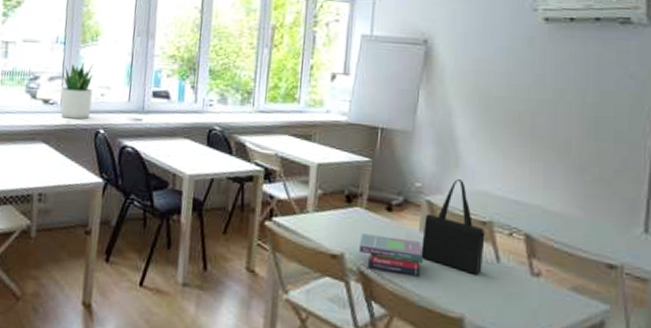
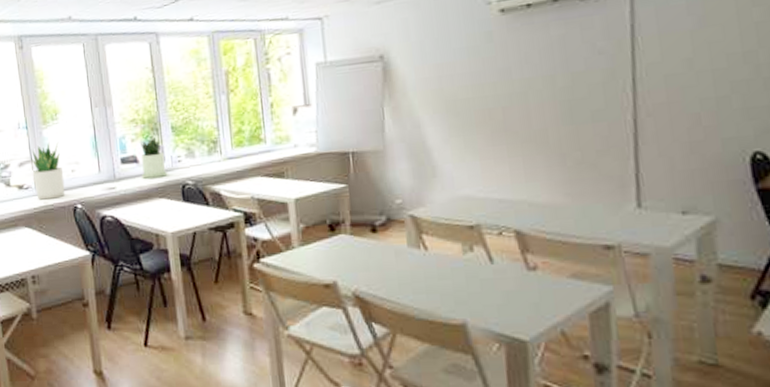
planter: none [169,76,197,118] -> present [139,137,168,179]
books: present [359,233,424,277] -> none [350,256,417,292]
tote bag: present [421,179,486,276] -> none [410,189,477,281]

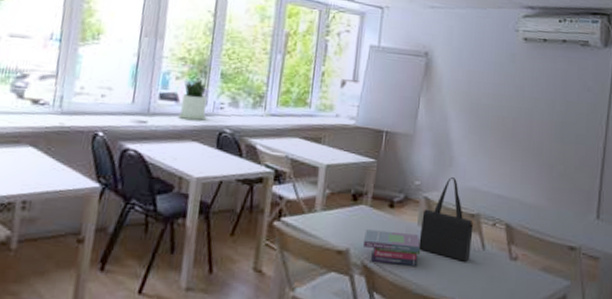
planter: present [31,141,65,200] -> none [52,60,94,122]
books: none [350,256,417,292] -> present [364,229,421,267]
tote bag: none [410,189,477,281] -> present [418,177,474,263]

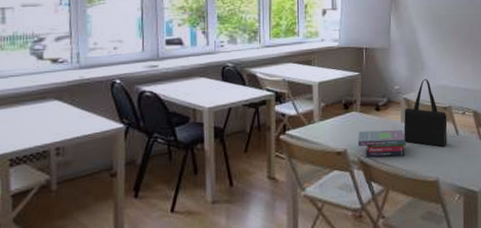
planter: present [177,78,207,121] -> none [184,24,210,60]

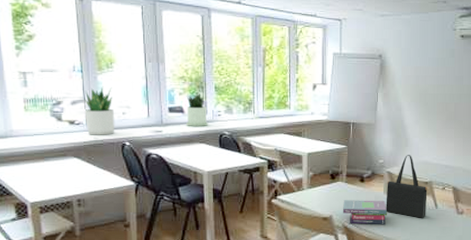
planter: none [70,19,105,74] -> present [84,86,115,135]
planter: none [184,24,210,60] -> present [185,94,209,127]

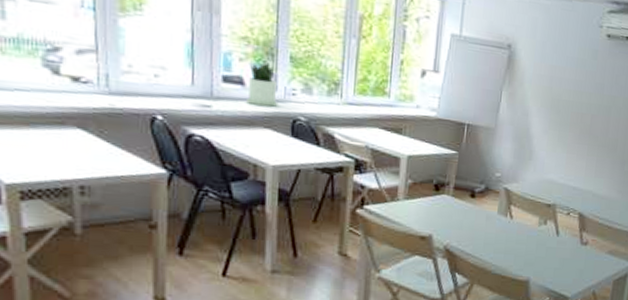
planter: present [84,86,115,135] -> none [96,34,143,103]
books: present [343,200,388,225] -> none [446,217,500,251]
tote bag: present [386,155,428,219] -> none [498,170,550,247]

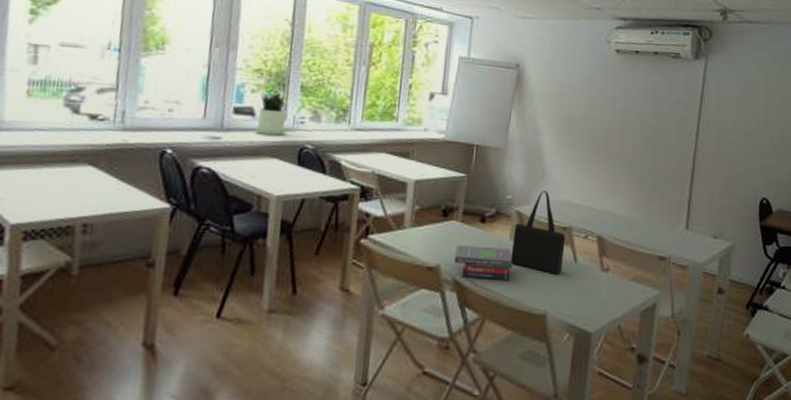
books: none [446,217,500,251] -> present [455,245,513,281]
tote bag: none [498,170,550,247] -> present [510,191,566,276]

